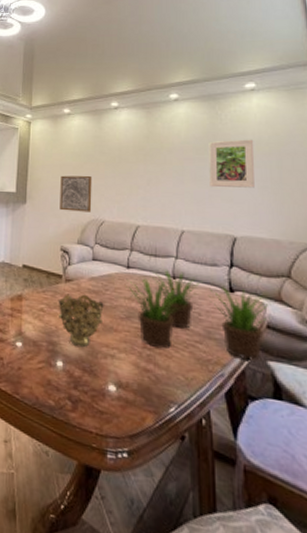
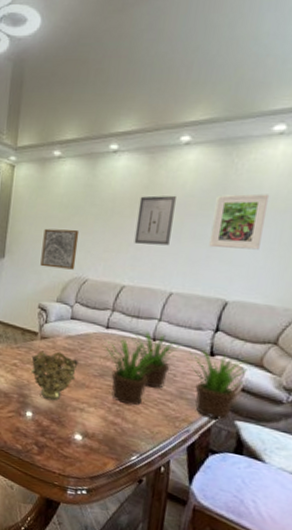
wall art: none [142,143,174,187] -> present [134,195,176,246]

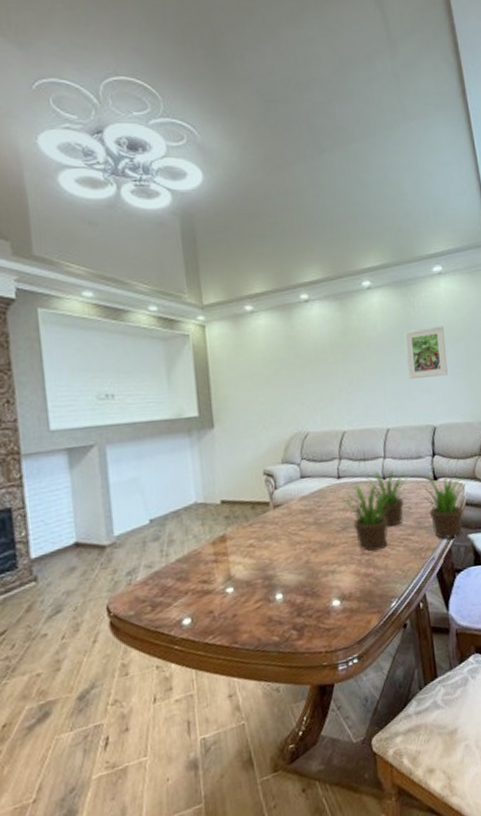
decorative bowl: present [31,350,78,401] -> none [268,516,319,574]
wall art: present [40,228,80,270] -> none [252,383,293,430]
wall art: present [134,195,176,246] -> none [339,336,376,387]

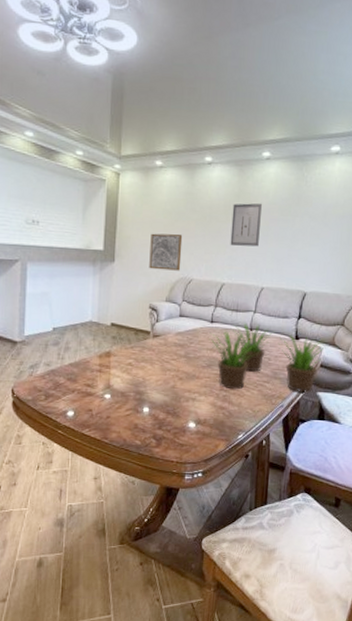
wall art: none [252,383,293,430] -> present [149,233,183,271]
wall art: none [339,336,376,387] -> present [230,203,262,247]
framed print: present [404,326,448,380] -> none [290,202,332,249]

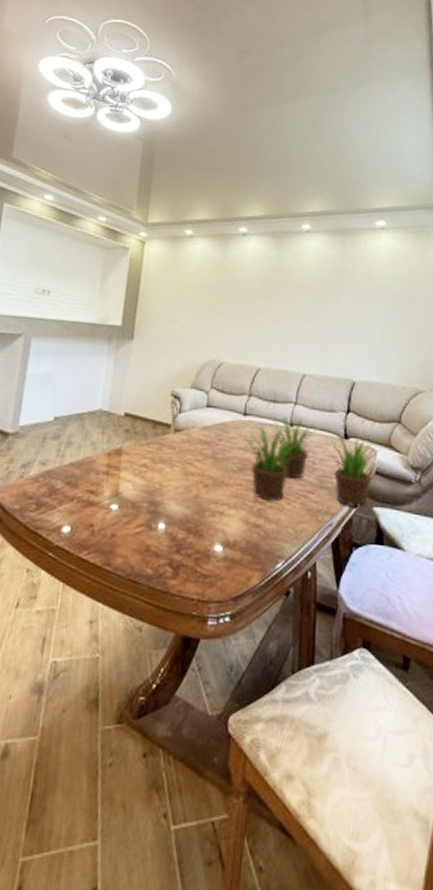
wall art: present [149,233,183,271] -> none [173,308,213,352]
wall art: present [230,203,262,247] -> none [266,278,302,327]

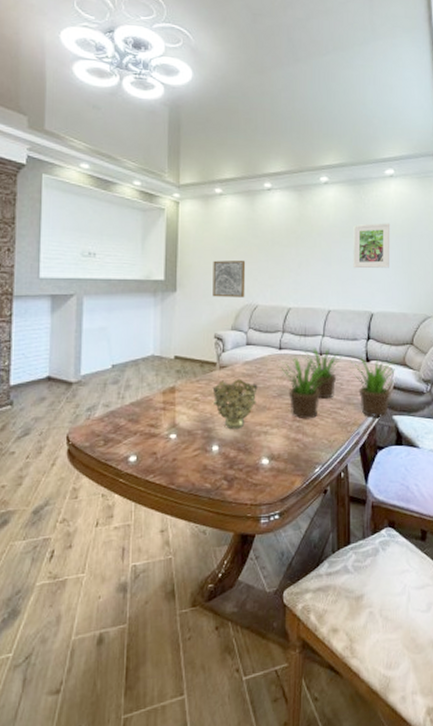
decorative bowl: none [163,445,216,506] -> present [212,378,258,430]
wall art: none [173,308,213,352] -> present [212,260,246,298]
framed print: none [334,279,380,331] -> present [353,223,391,269]

